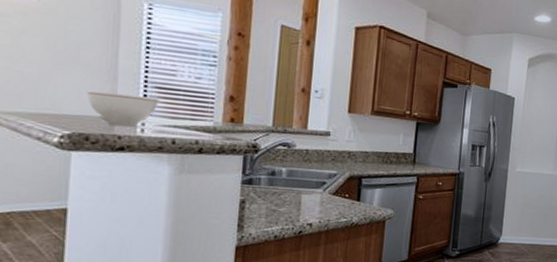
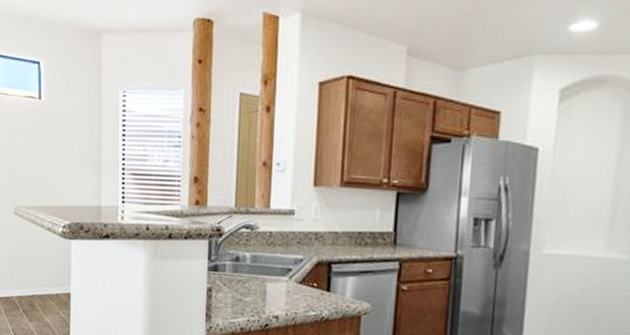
bowl: present [86,90,160,128] -> none [79,181,135,216]

